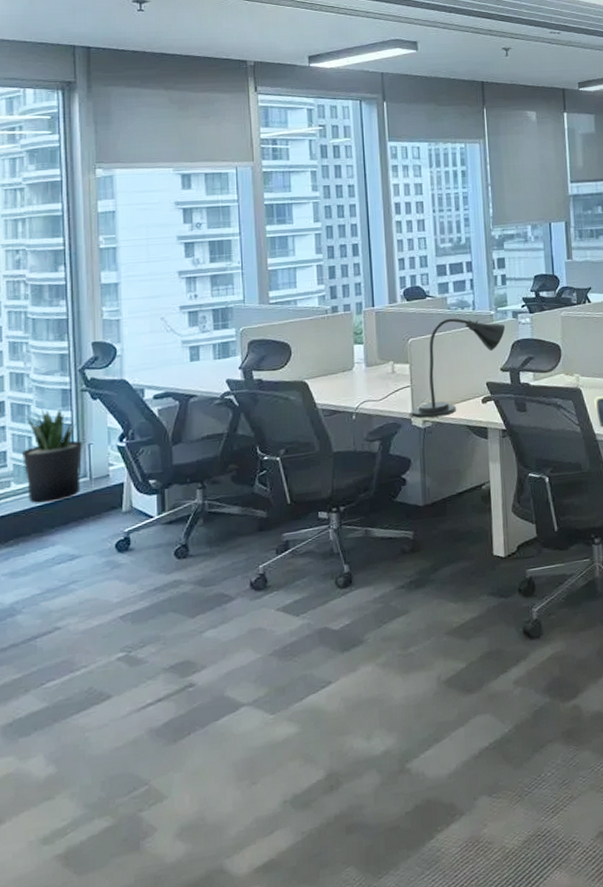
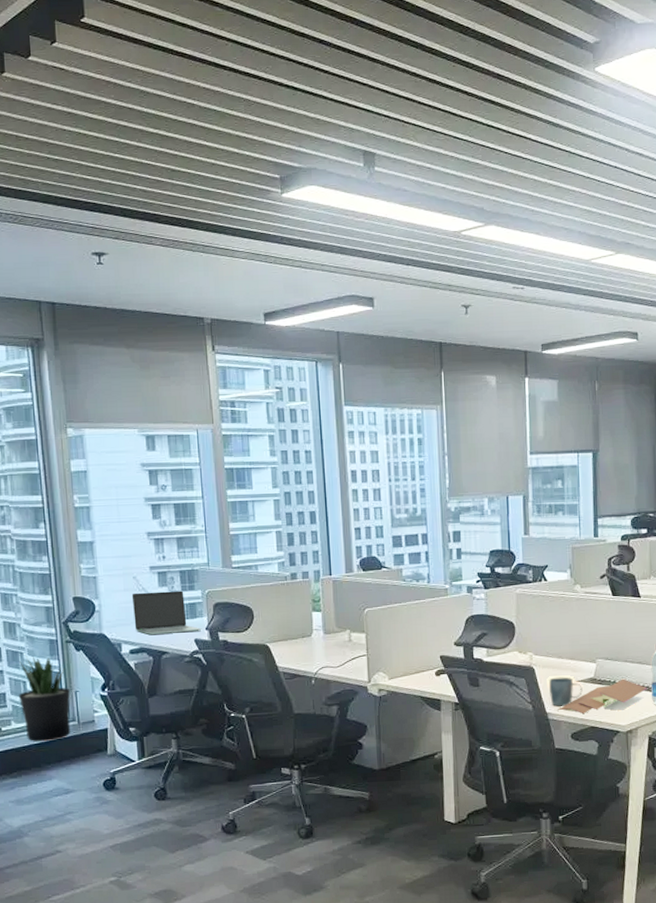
laptop: none [158,329,235,379] -> present [131,591,202,636]
desk lamp: present [409,318,506,419] -> none [365,590,460,687]

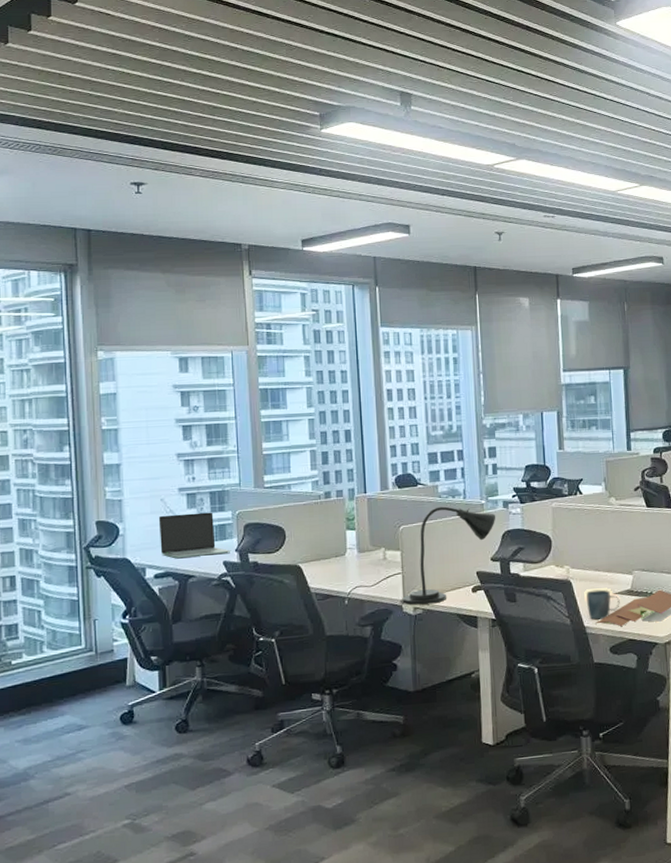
planter: present [19,653,71,741] -> none [33,581,88,674]
desk lamp: none [365,590,460,687] -> present [400,506,496,606]

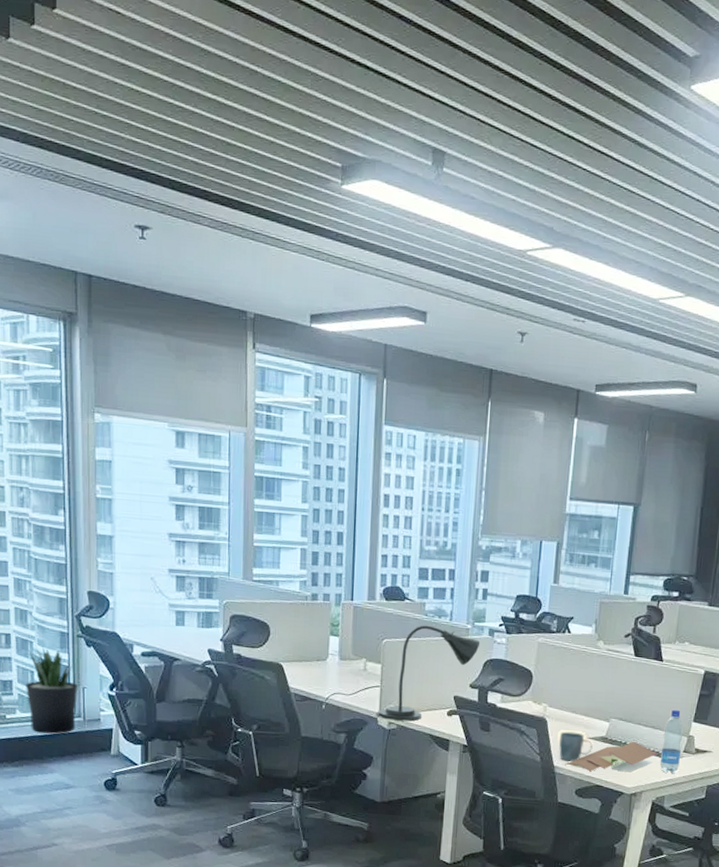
planter: none [33,581,88,674] -> present [26,643,77,734]
laptop: present [158,512,231,559] -> none [147,594,216,642]

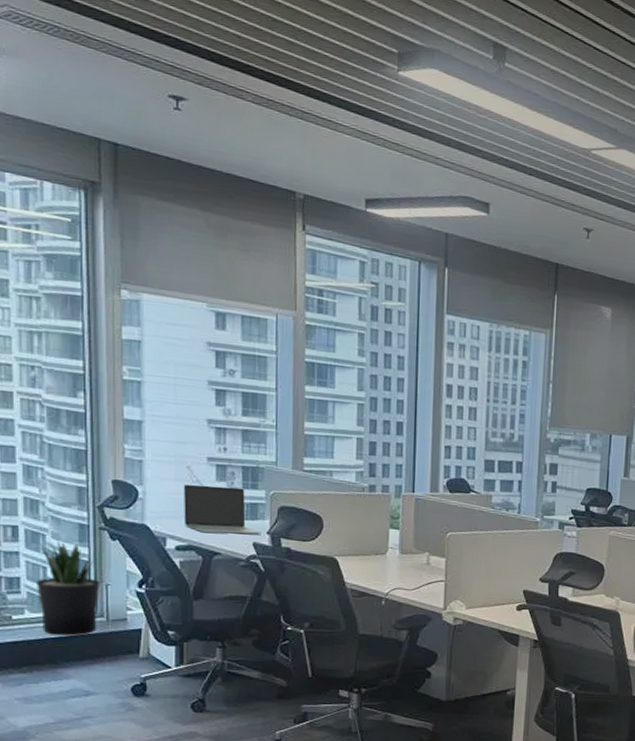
laptop: none [147,594,216,642] -> present [183,484,263,535]
desk lamp: present [375,625,480,721] -> none [440,518,550,617]

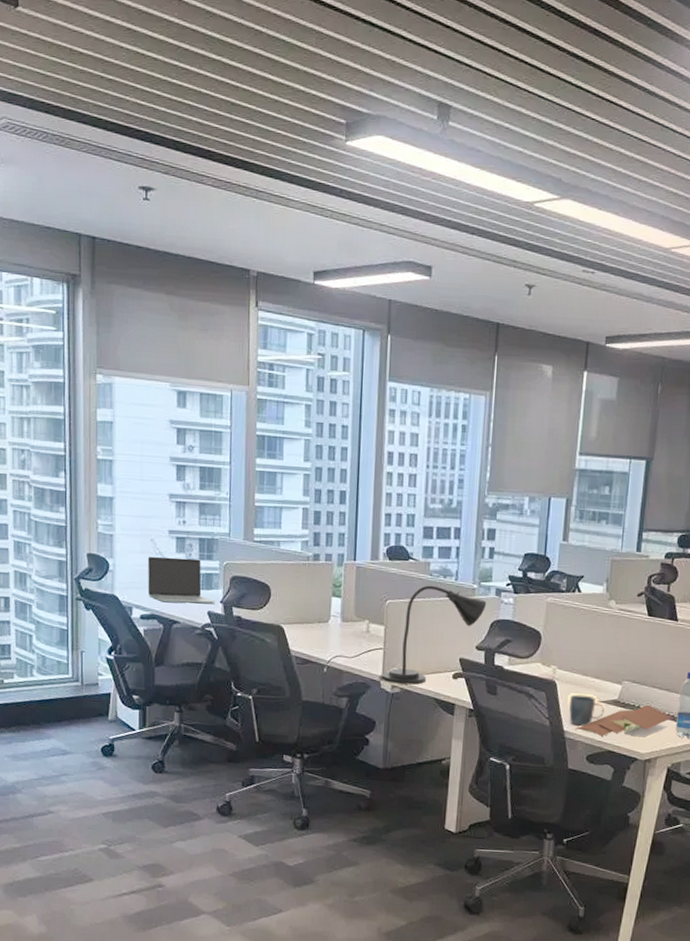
planter: present [37,536,99,636] -> none [24,606,76,699]
desk lamp: none [440,518,550,617] -> present [378,585,487,685]

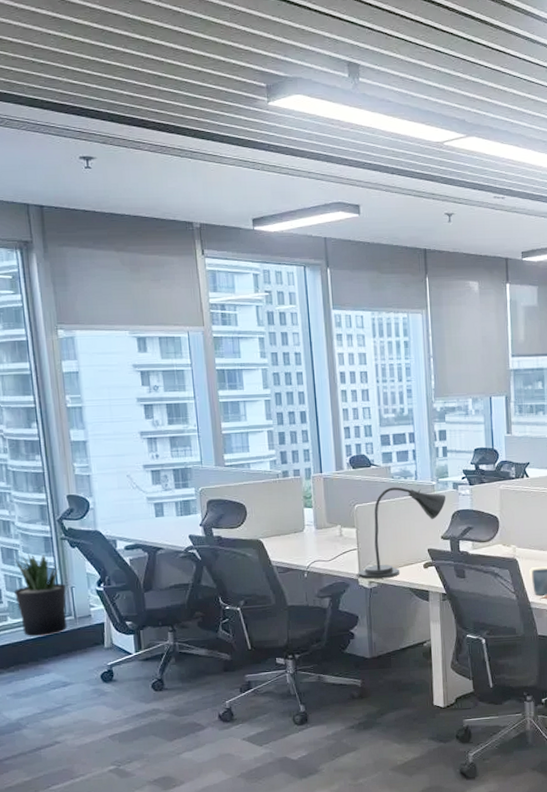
planter: none [24,606,76,699] -> present [14,551,68,636]
laptop: present [147,556,216,604] -> none [125,488,196,532]

